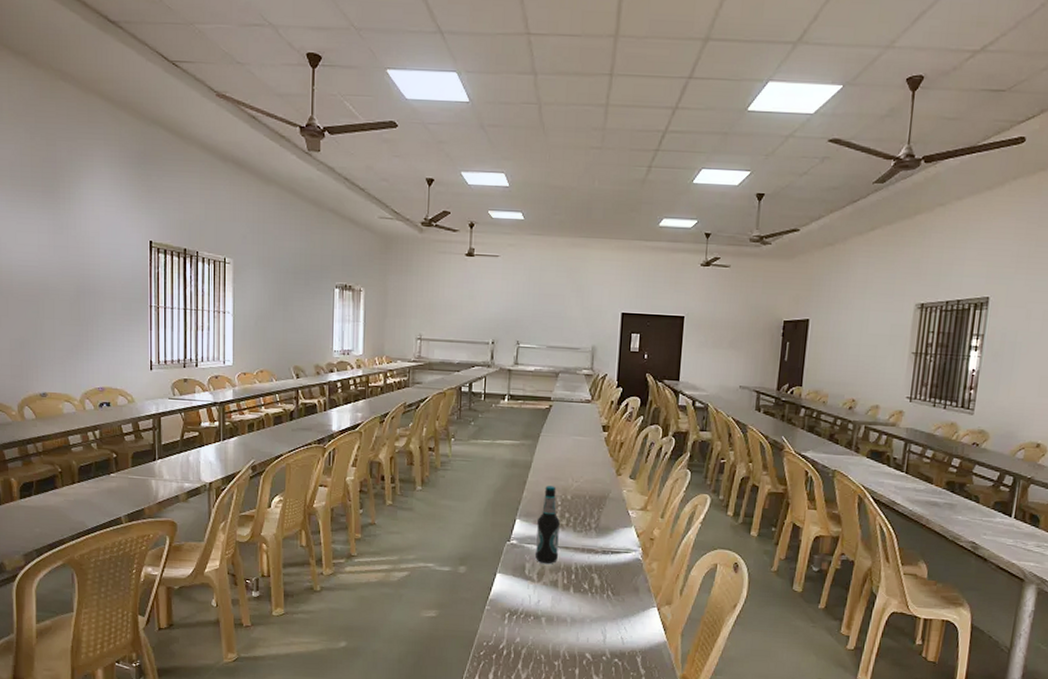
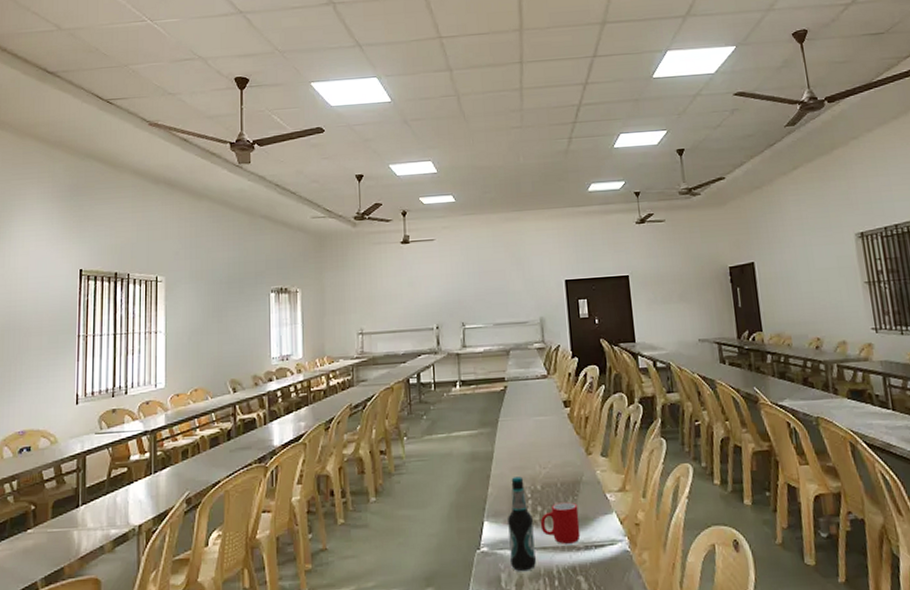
cup: none [566,512,602,547] -> present [540,502,581,544]

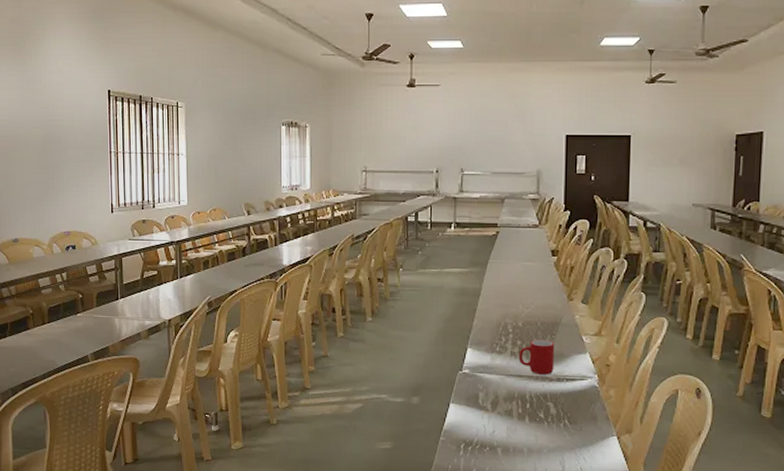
bottle: present [508,476,536,572] -> none [489,313,512,393]

